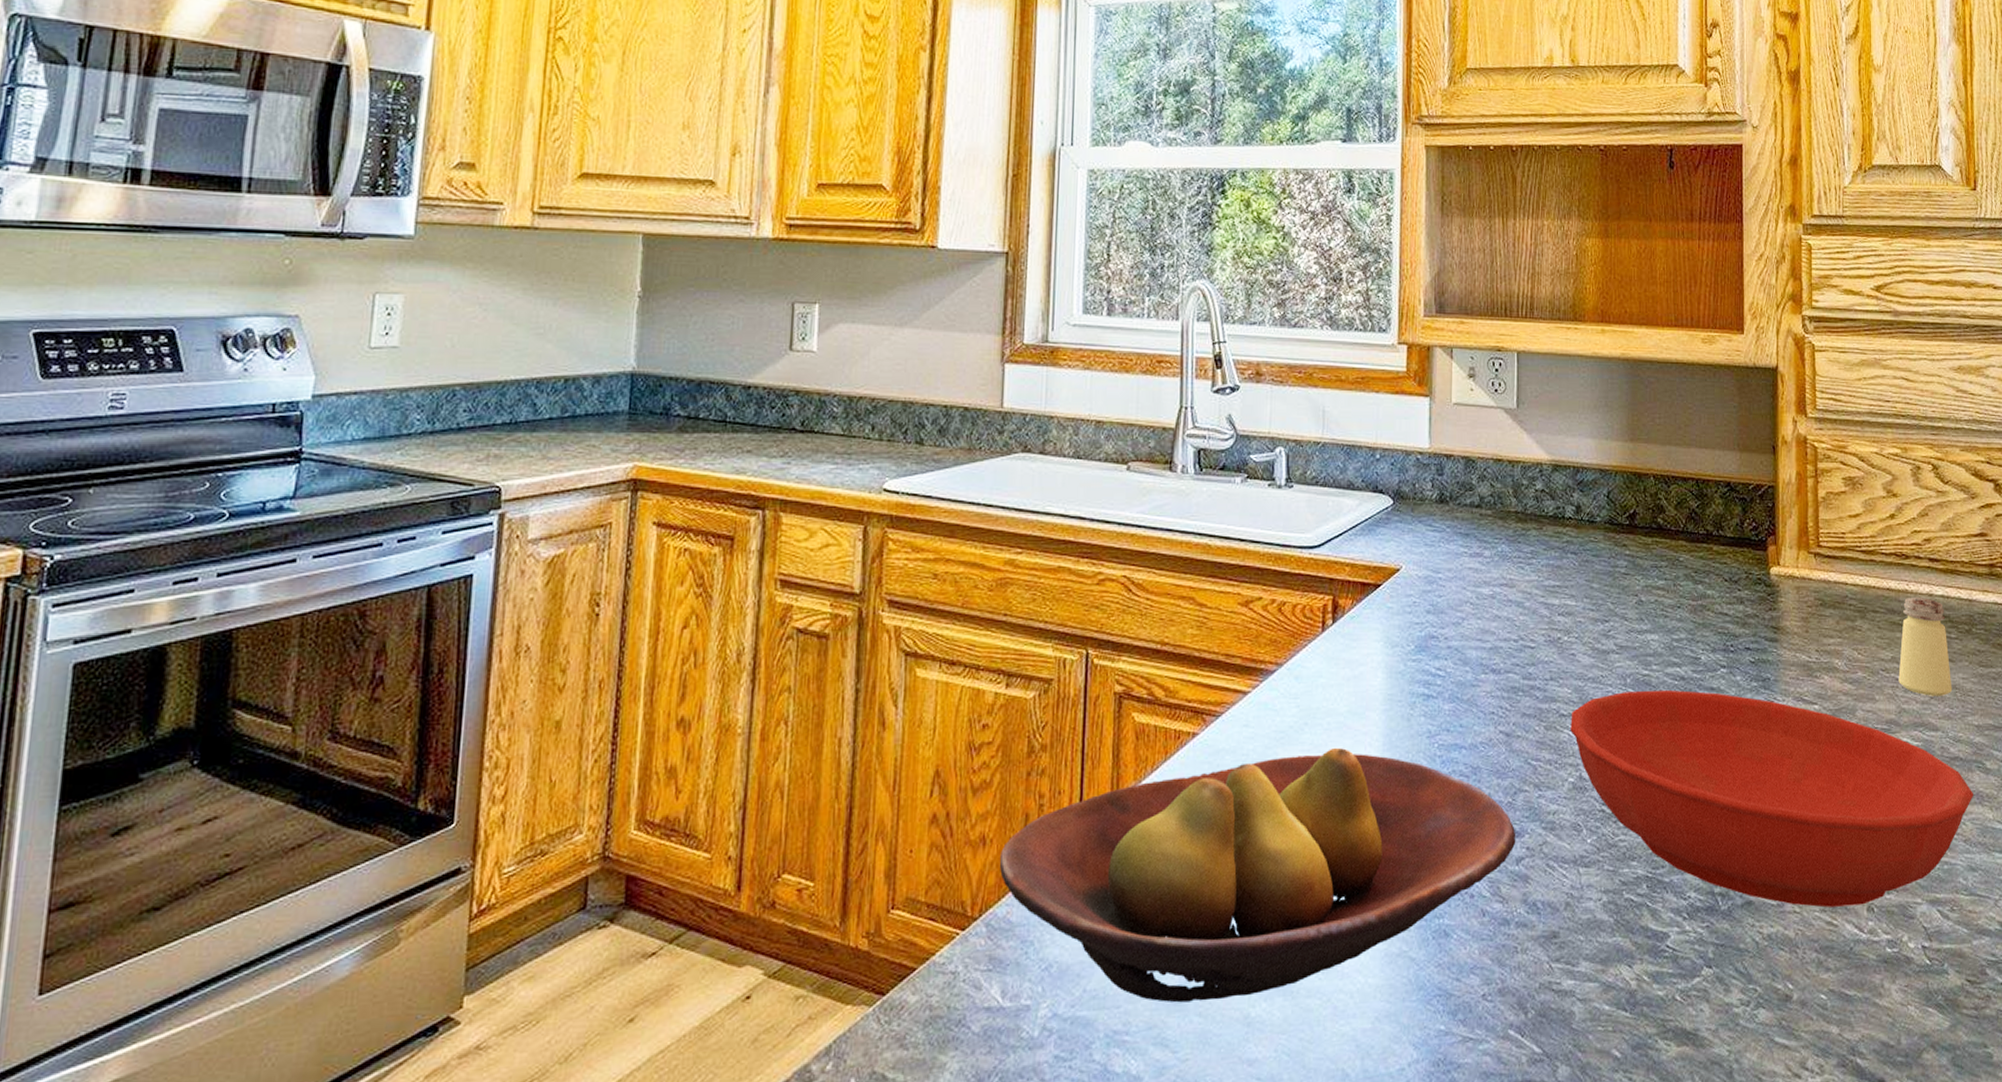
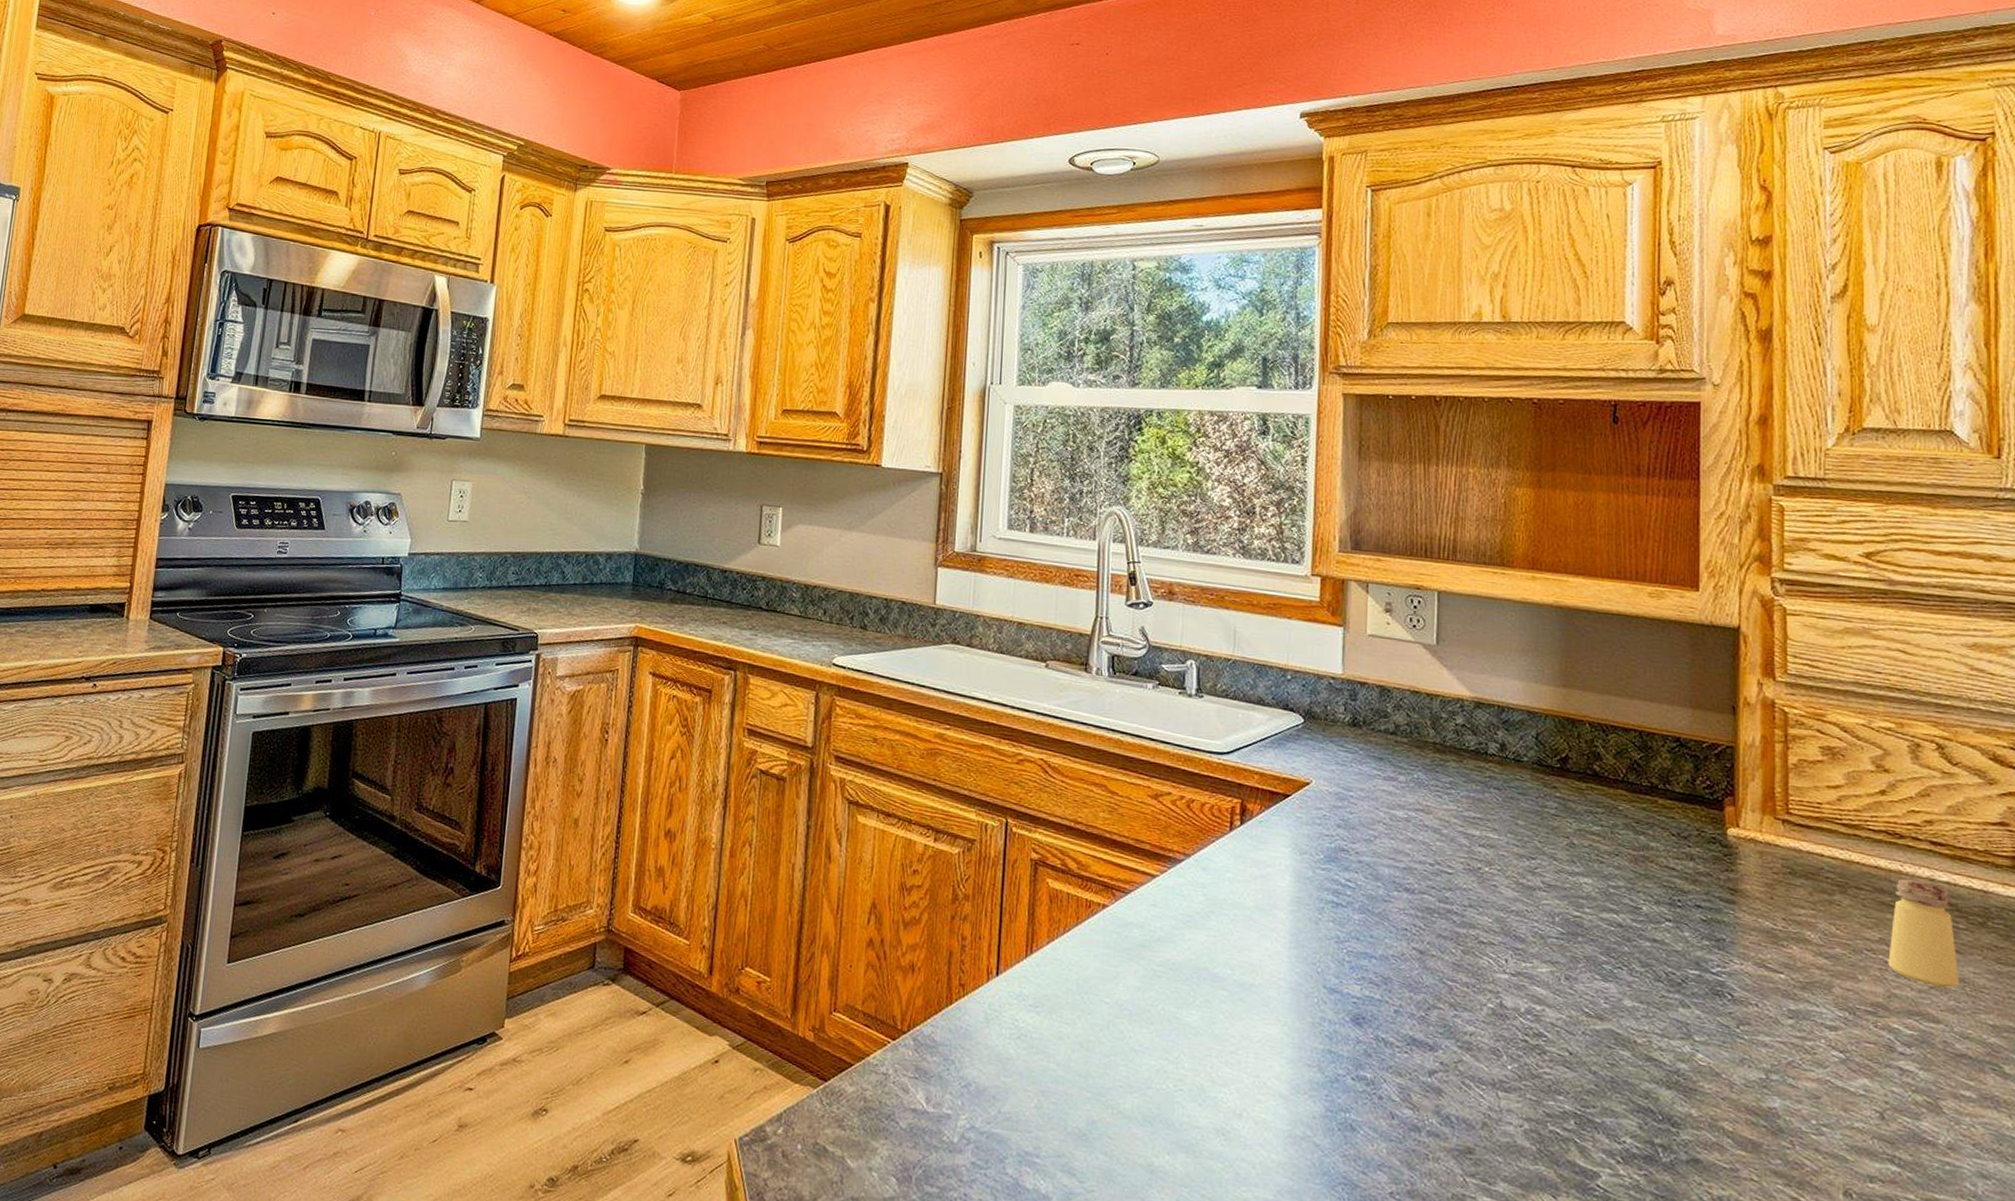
fruit bowl: present [999,748,1516,1003] -> none [926,938,1429,1146]
bowl: present [1570,689,1973,908] -> none [1491,929,1986,1188]

